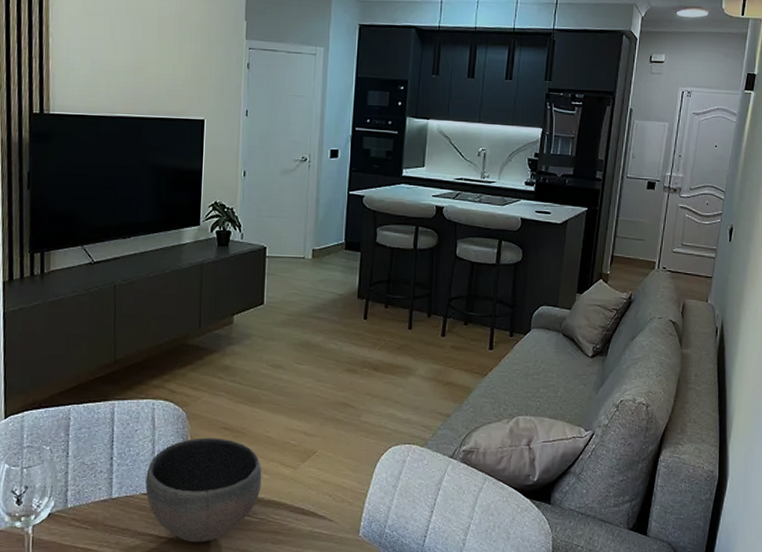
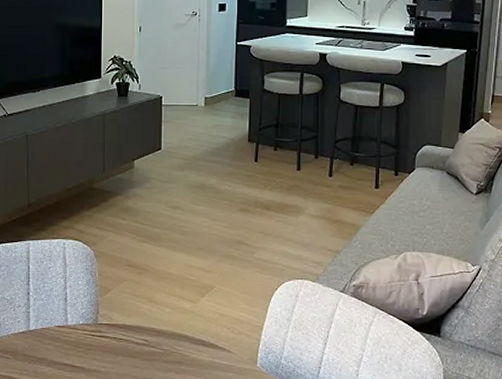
bowl: present [145,437,262,543] -> none [59,274,165,372]

